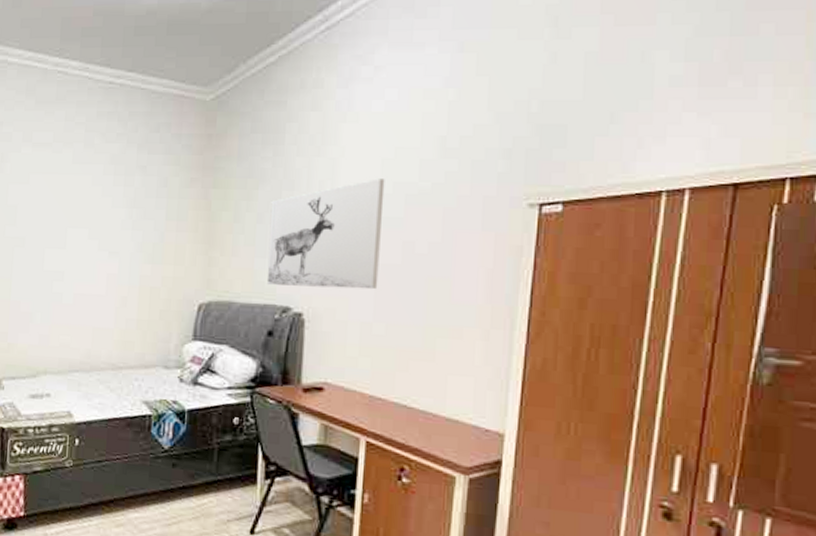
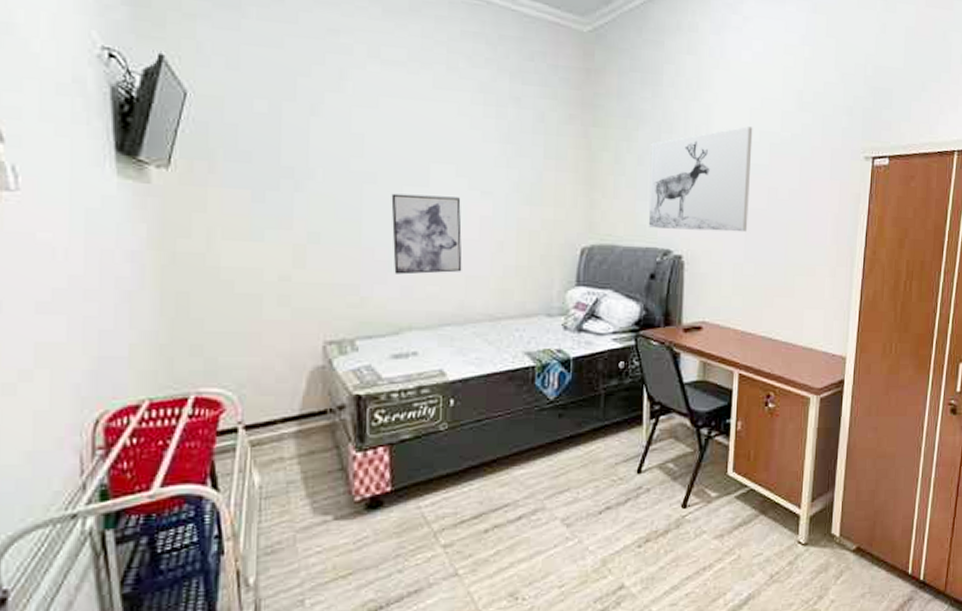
wall art: none [35,255,92,325] -> present [391,193,462,275]

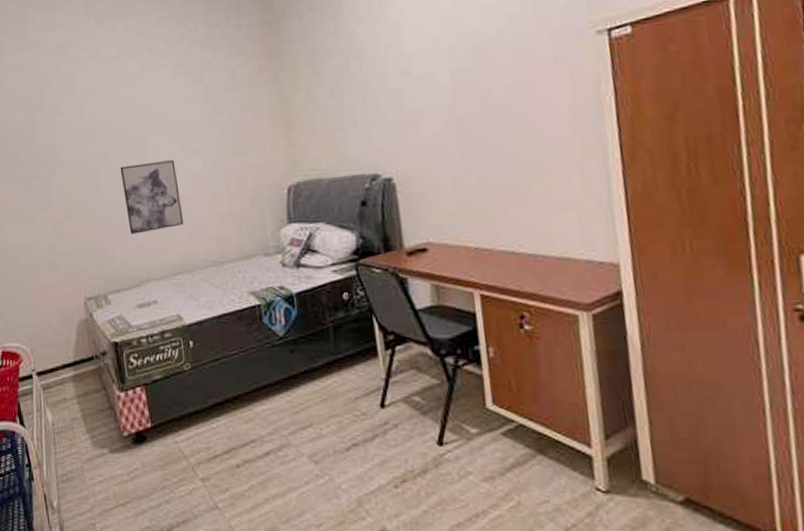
wall art: present [648,126,753,233] -> none [340,32,462,156]

